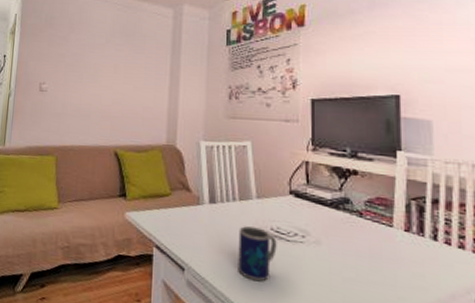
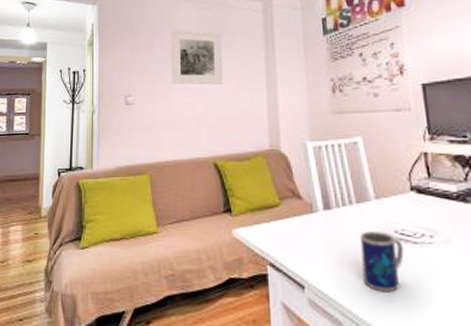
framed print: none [83,26,133,81] -> present [170,29,224,85]

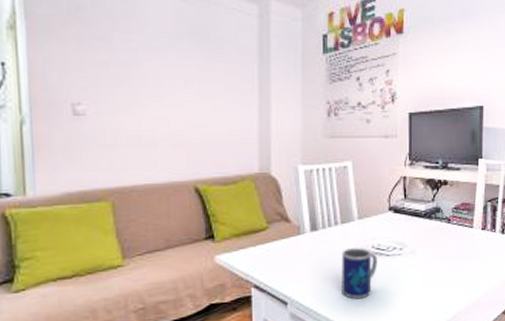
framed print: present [170,29,224,85] -> none [138,22,209,98]

